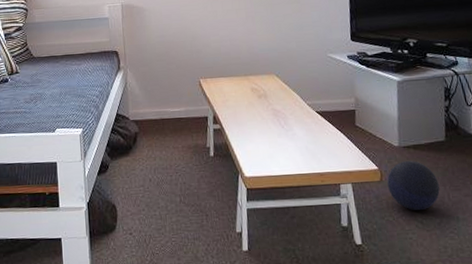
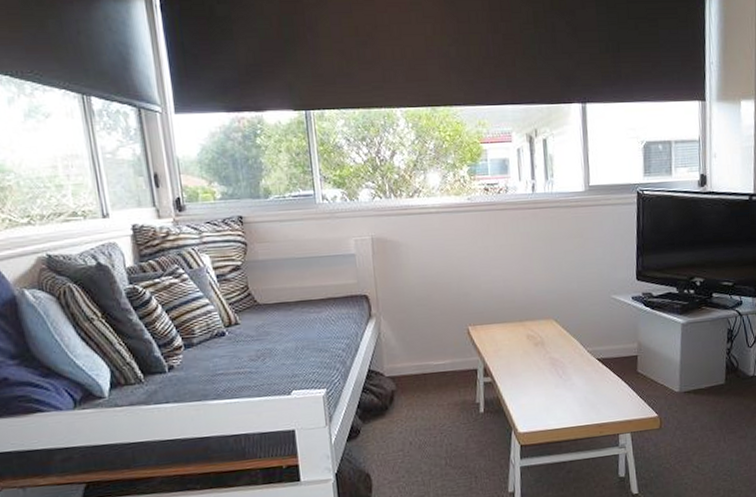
ball: present [387,160,440,211] -> none [666,405,716,456]

